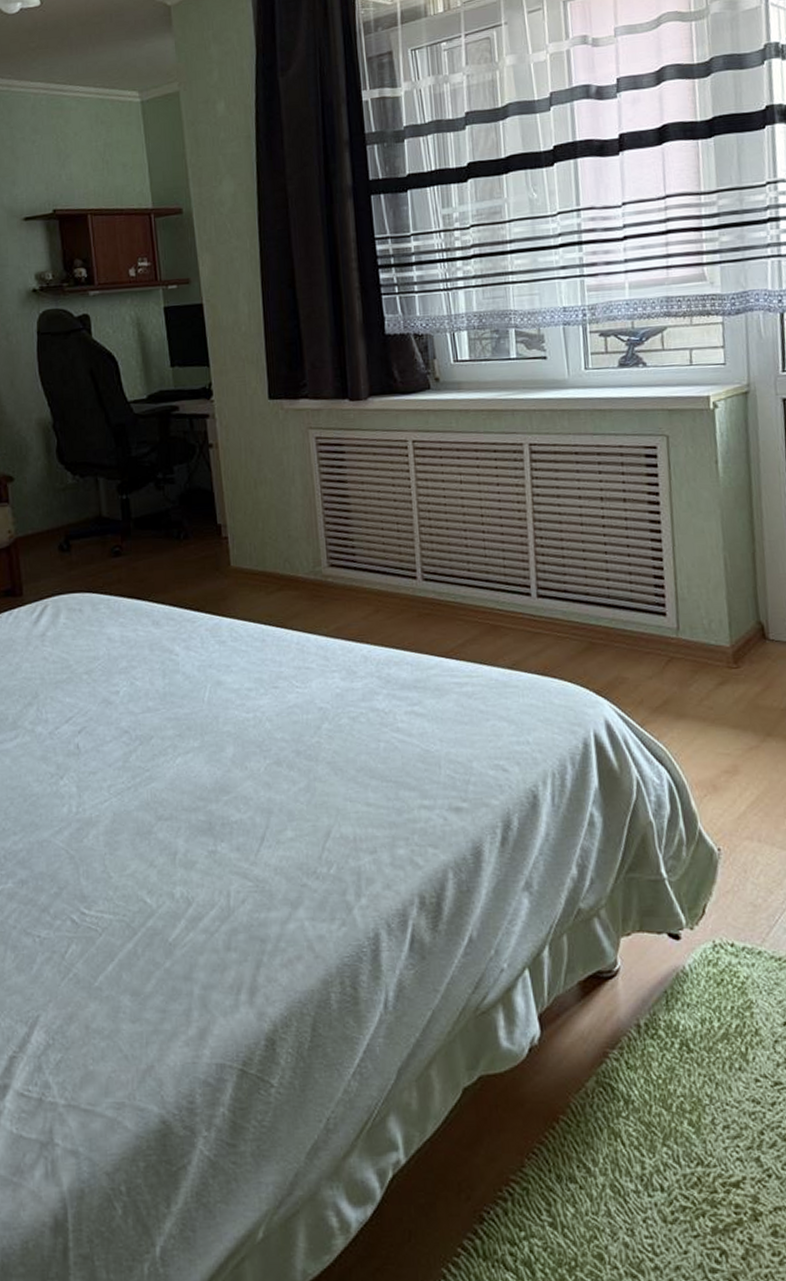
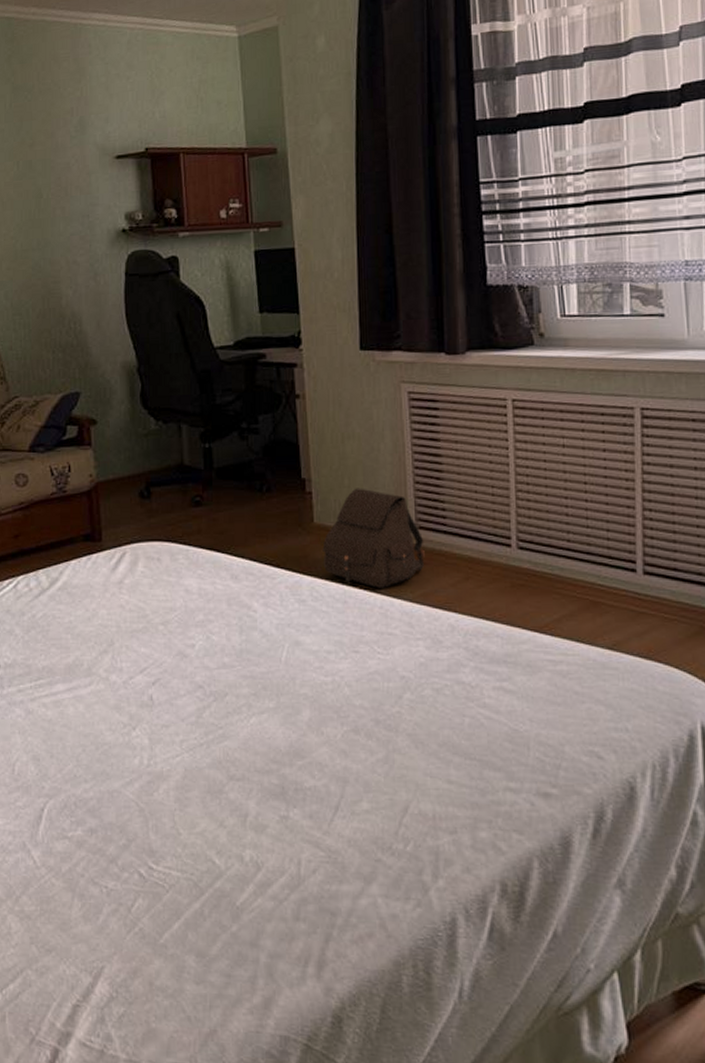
satchel: none [240,530,337,625] -> present [322,488,425,588]

